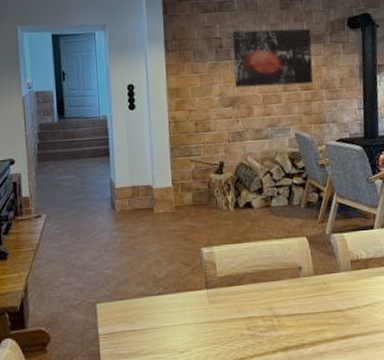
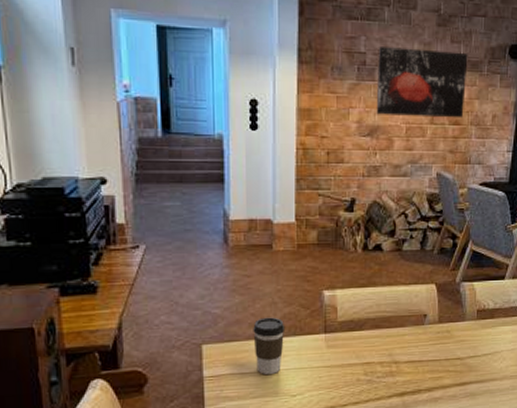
coffee cup: none [140,275,170,331] -> present [253,317,285,374]

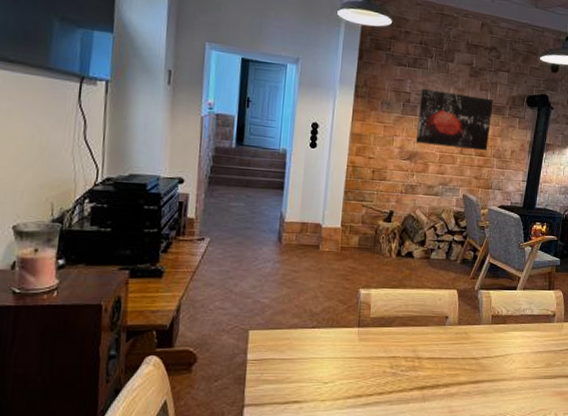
coffee cup: present [253,317,285,374] -> none [295,309,324,361]

